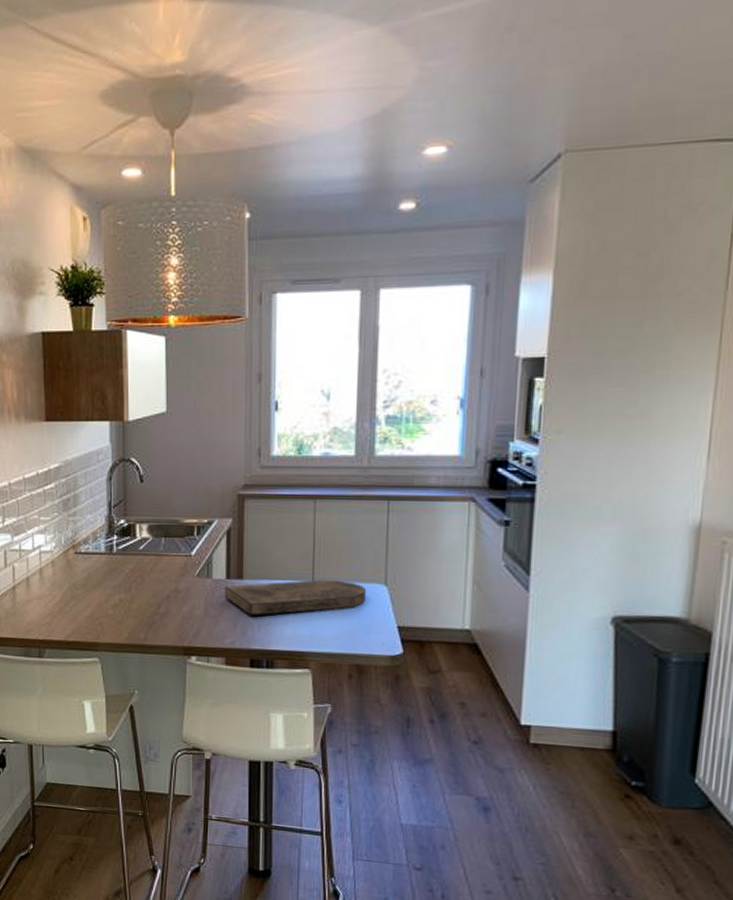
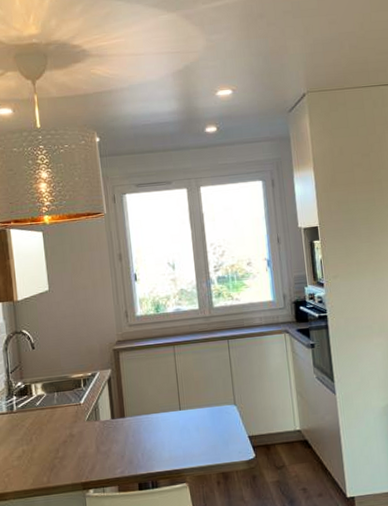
cutting board: present [224,579,367,616] -> none [110,406,222,447]

